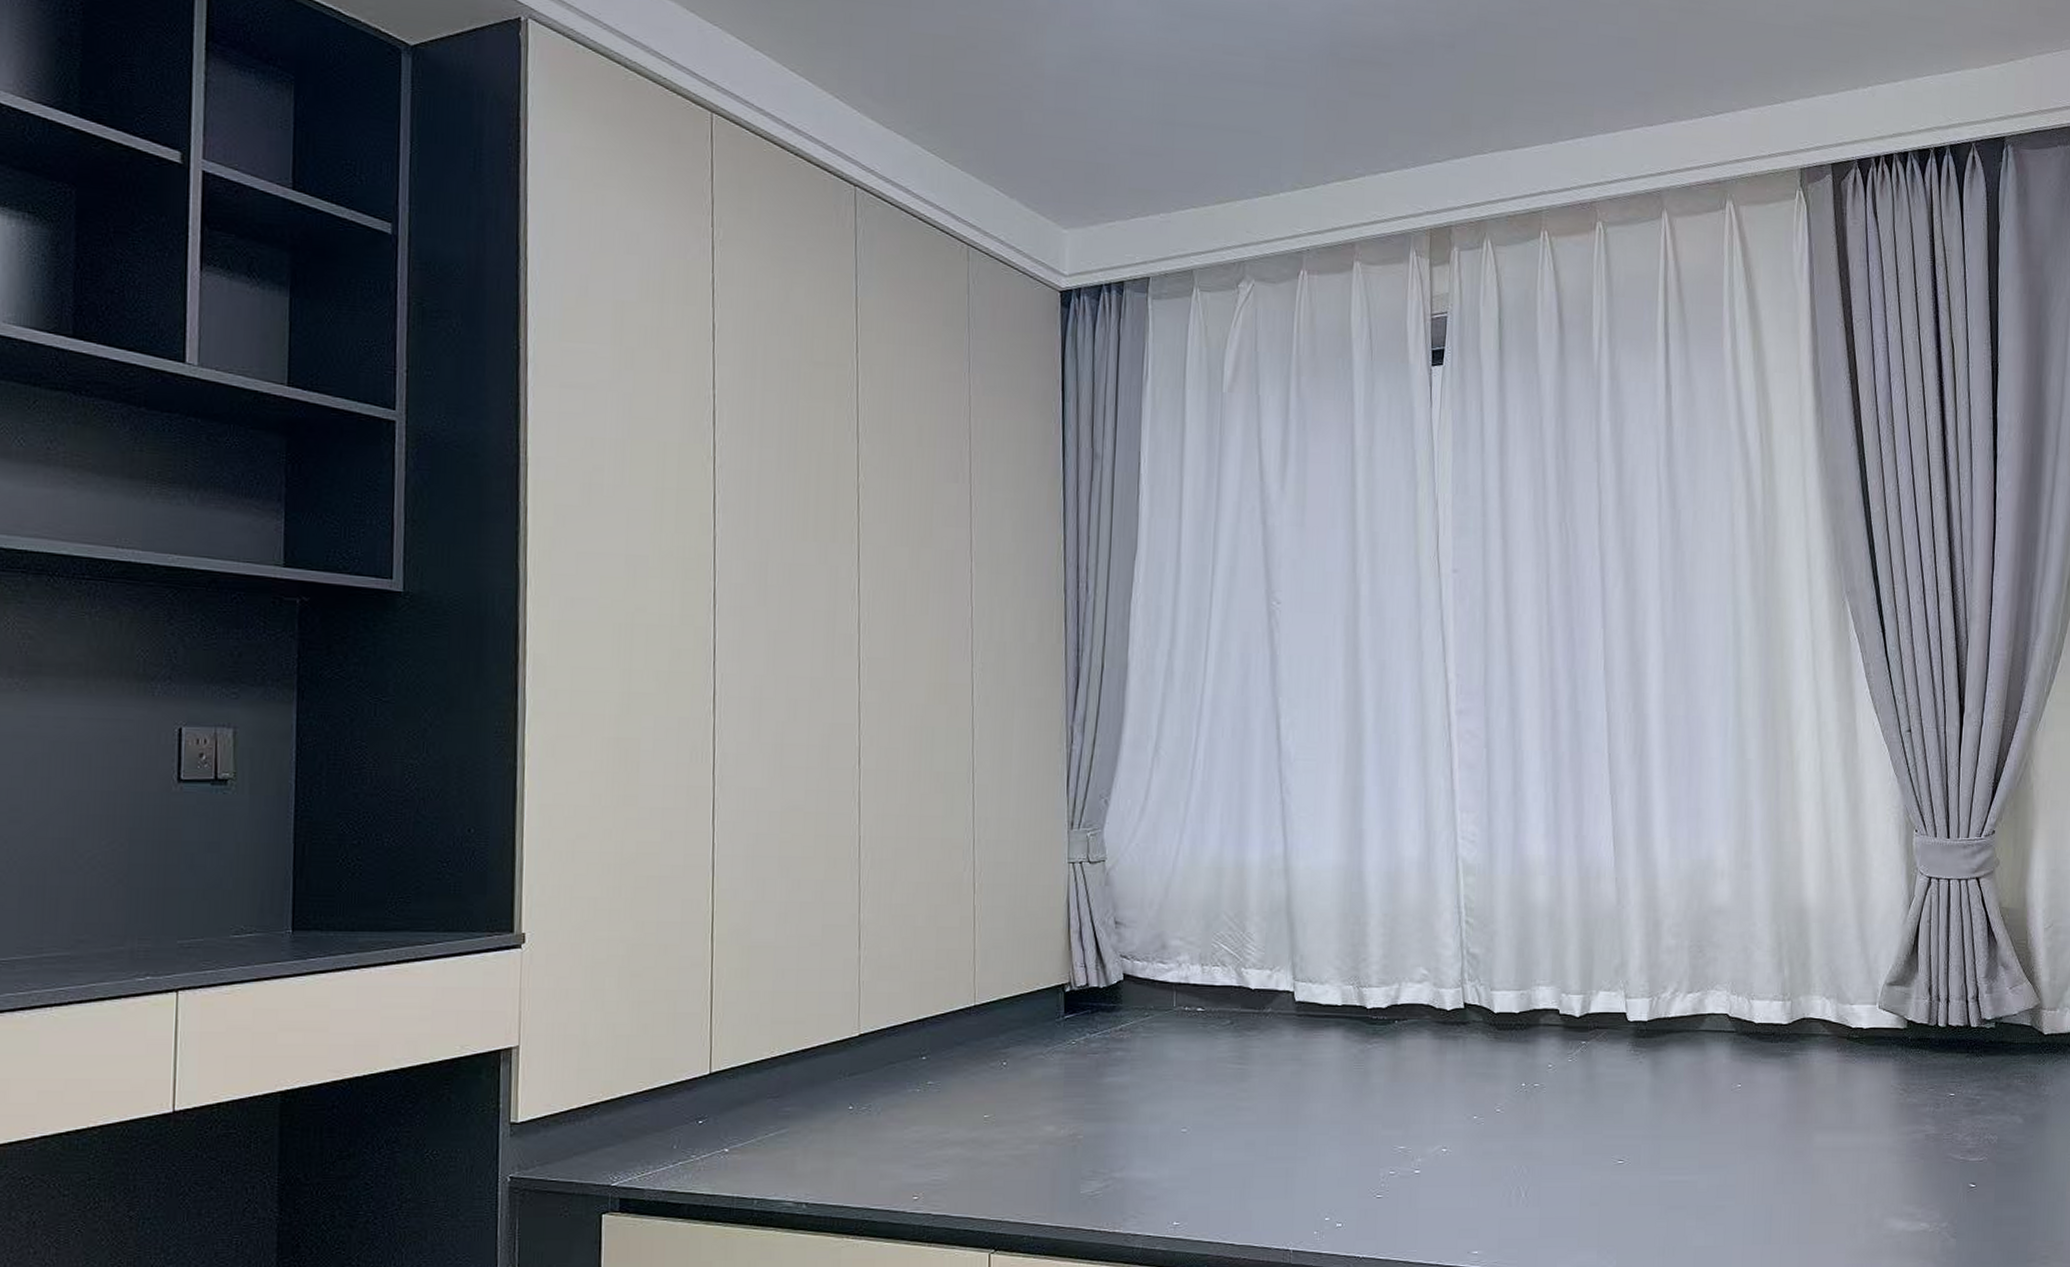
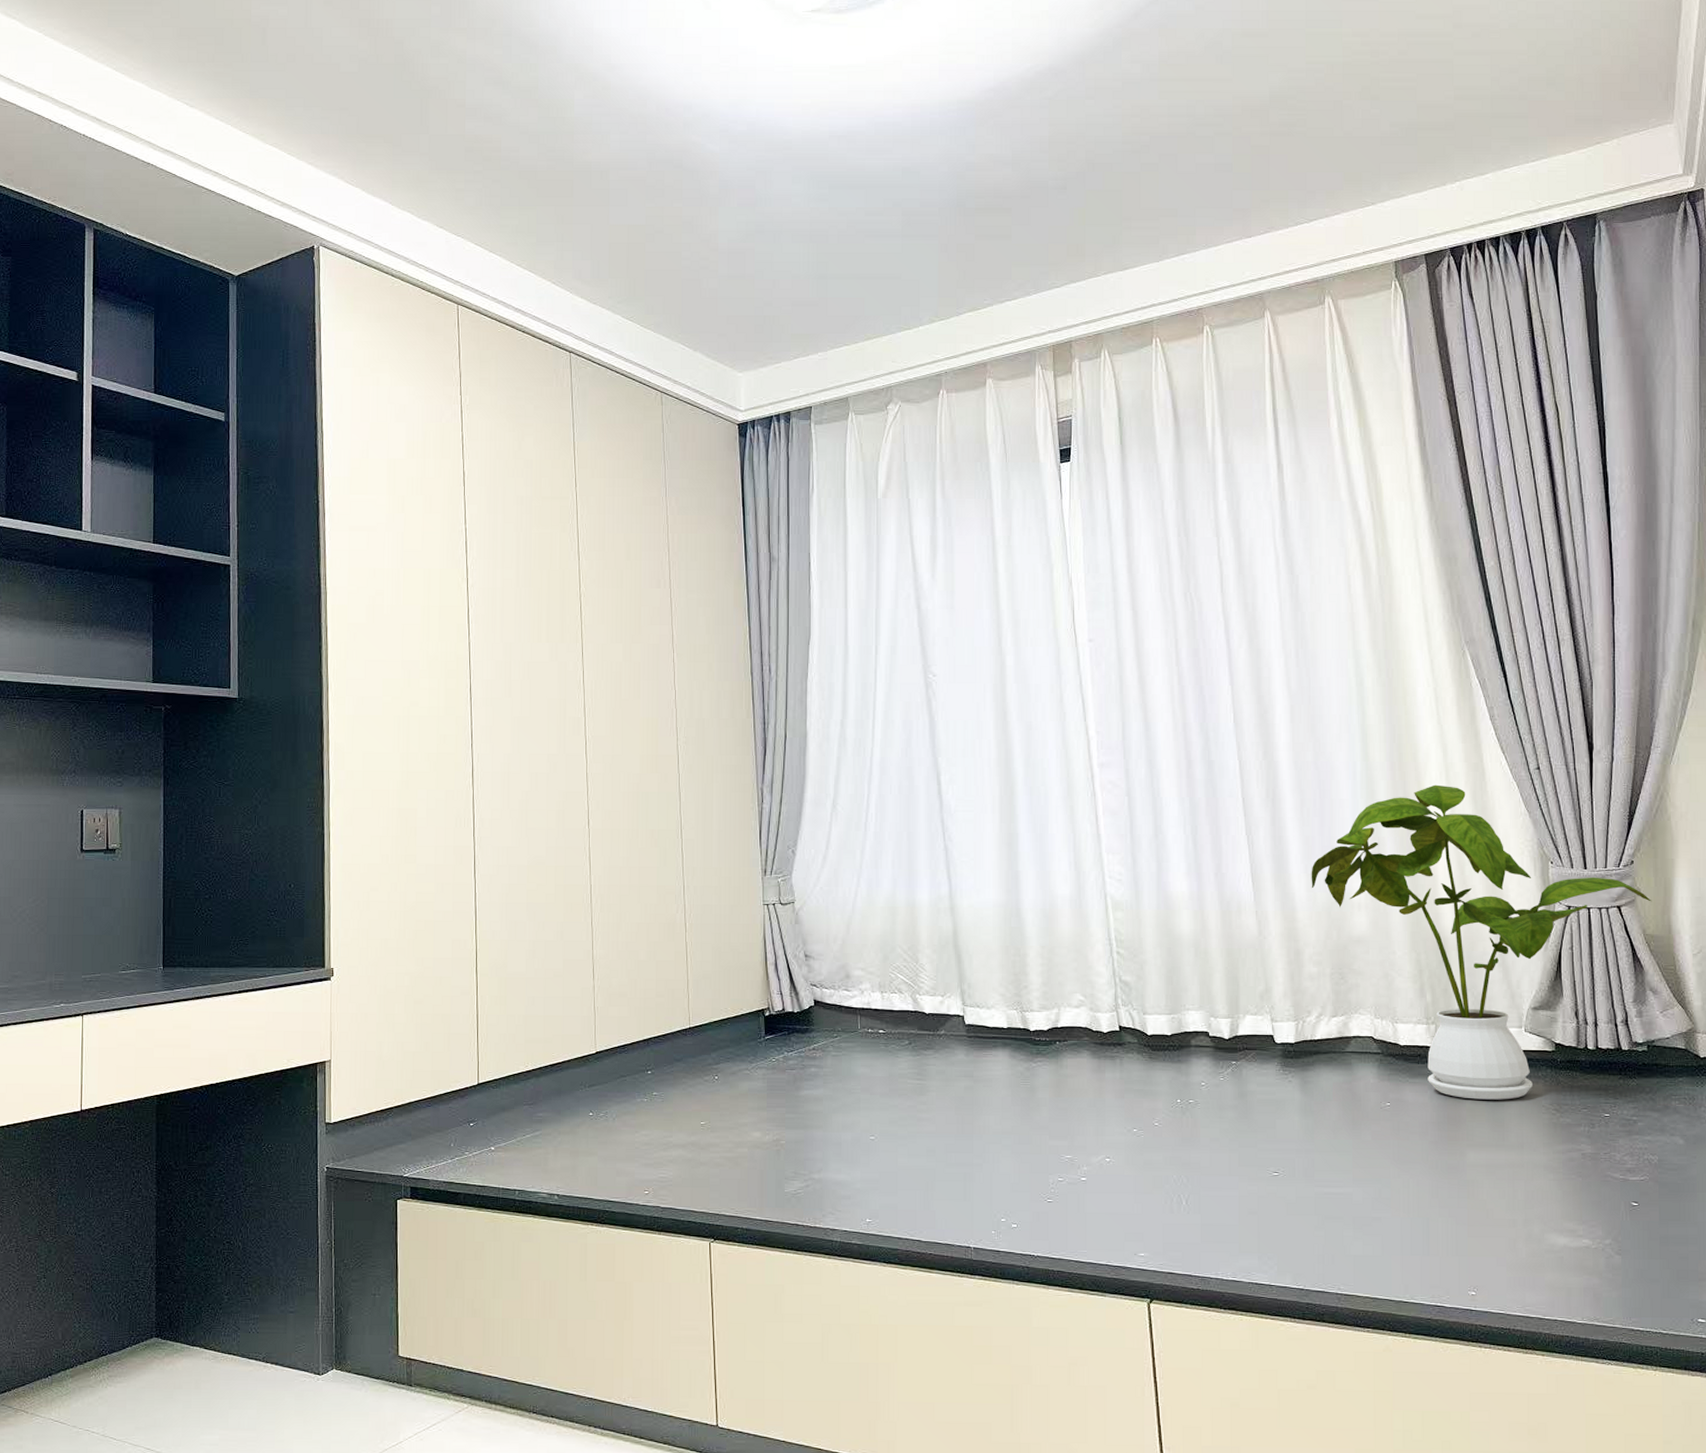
house plant: none [1674,745,2010,1080] -> present [1311,784,1652,1100]

